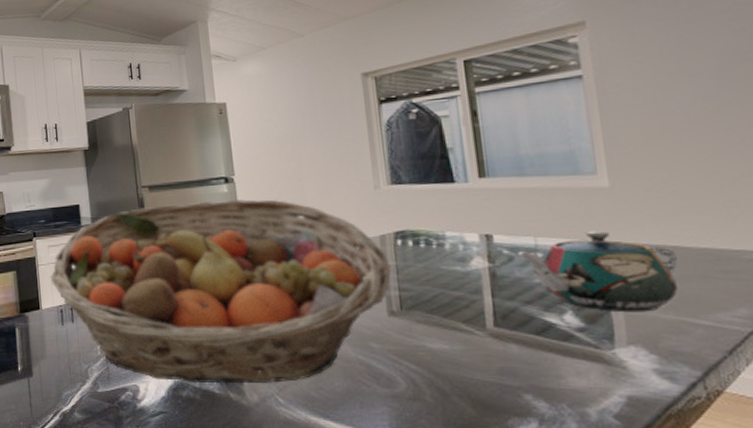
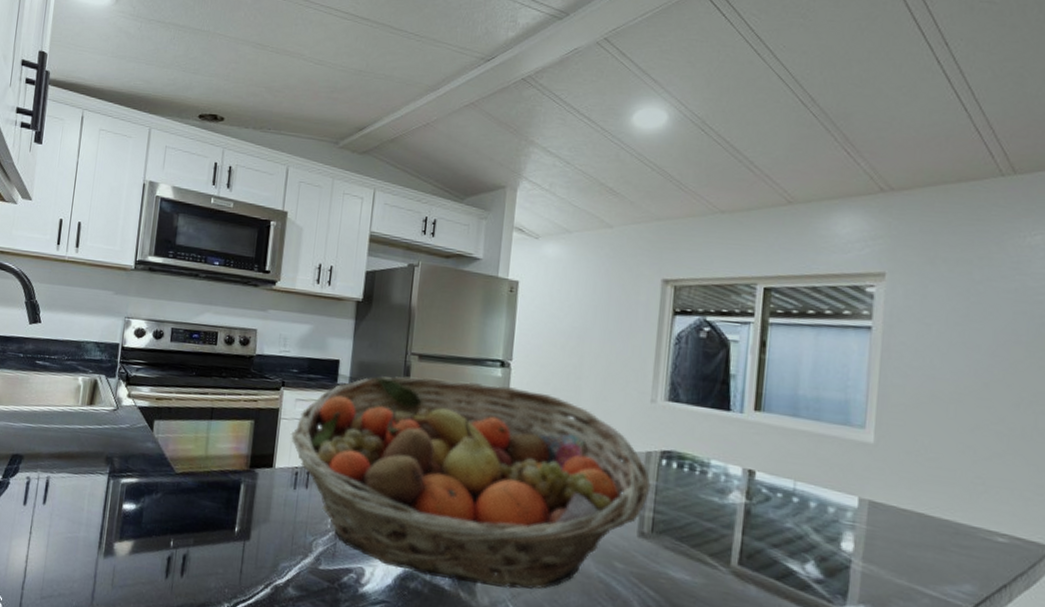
teapot: present [518,230,679,313] -> none [776,483,920,574]

